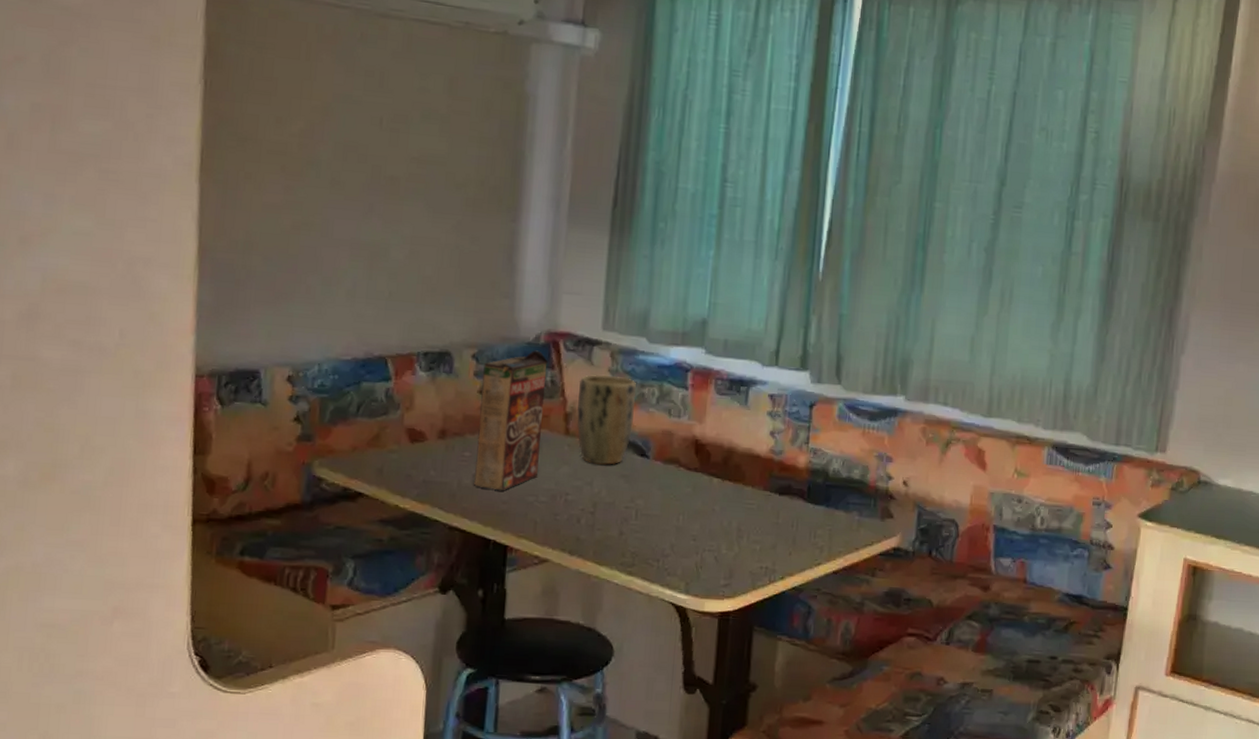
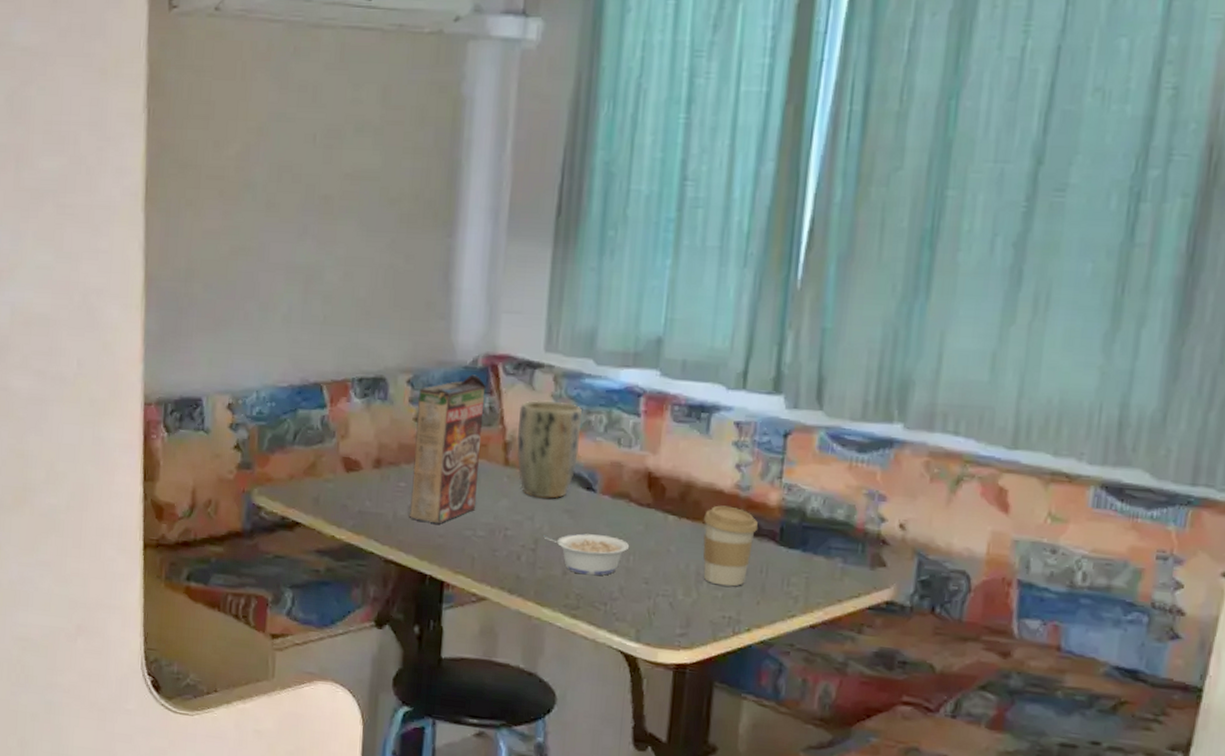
legume: none [600,496,680,535] -> present [542,533,630,576]
coffee cup: none [743,468,790,540] -> present [703,505,759,587]

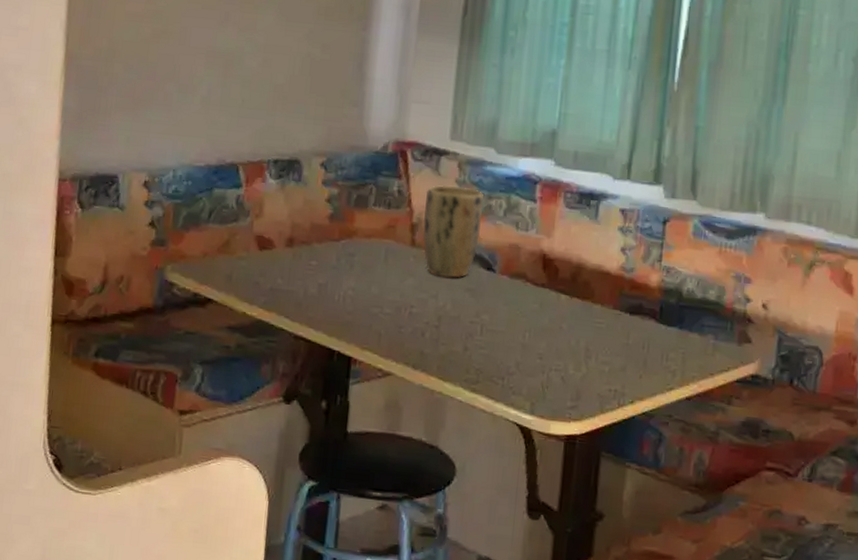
cereal box: present [408,374,487,524] -> none [319,159,396,302]
legume: present [542,533,630,576] -> none [445,311,526,352]
coffee cup: present [703,505,759,587] -> none [591,286,641,362]

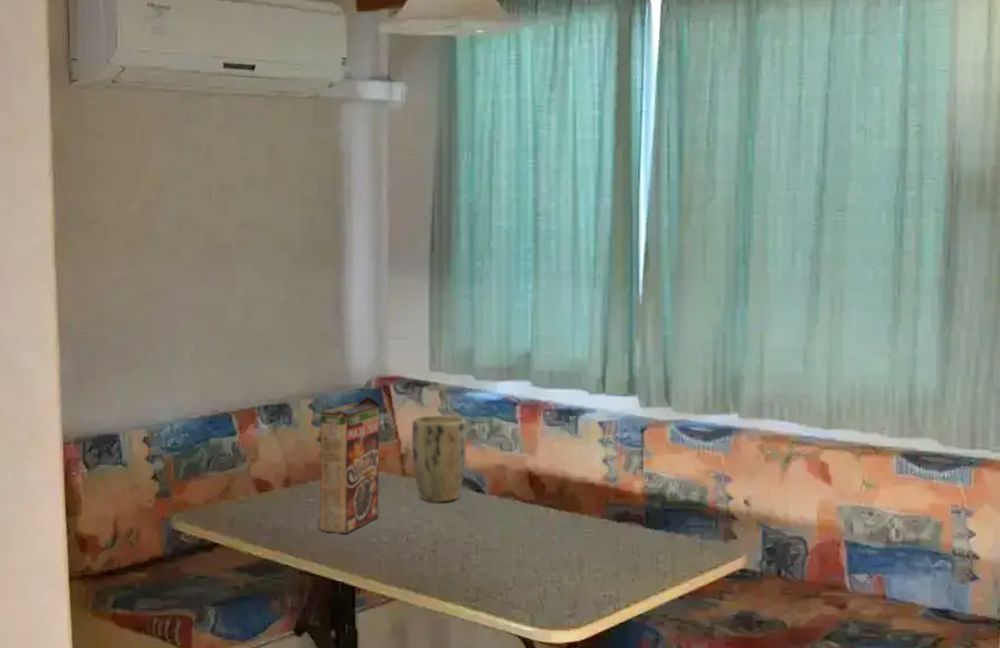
cereal box: none [319,159,396,302] -> present [319,396,381,534]

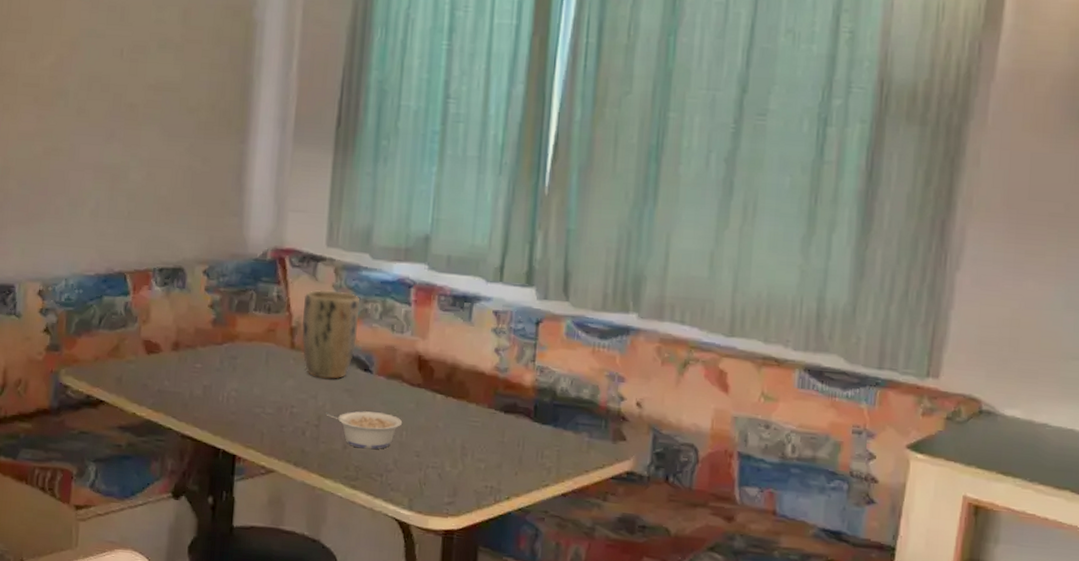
cereal box: present [319,396,381,534] -> none [204,266,275,402]
legume: none [441,532,518,569] -> present [325,411,403,450]

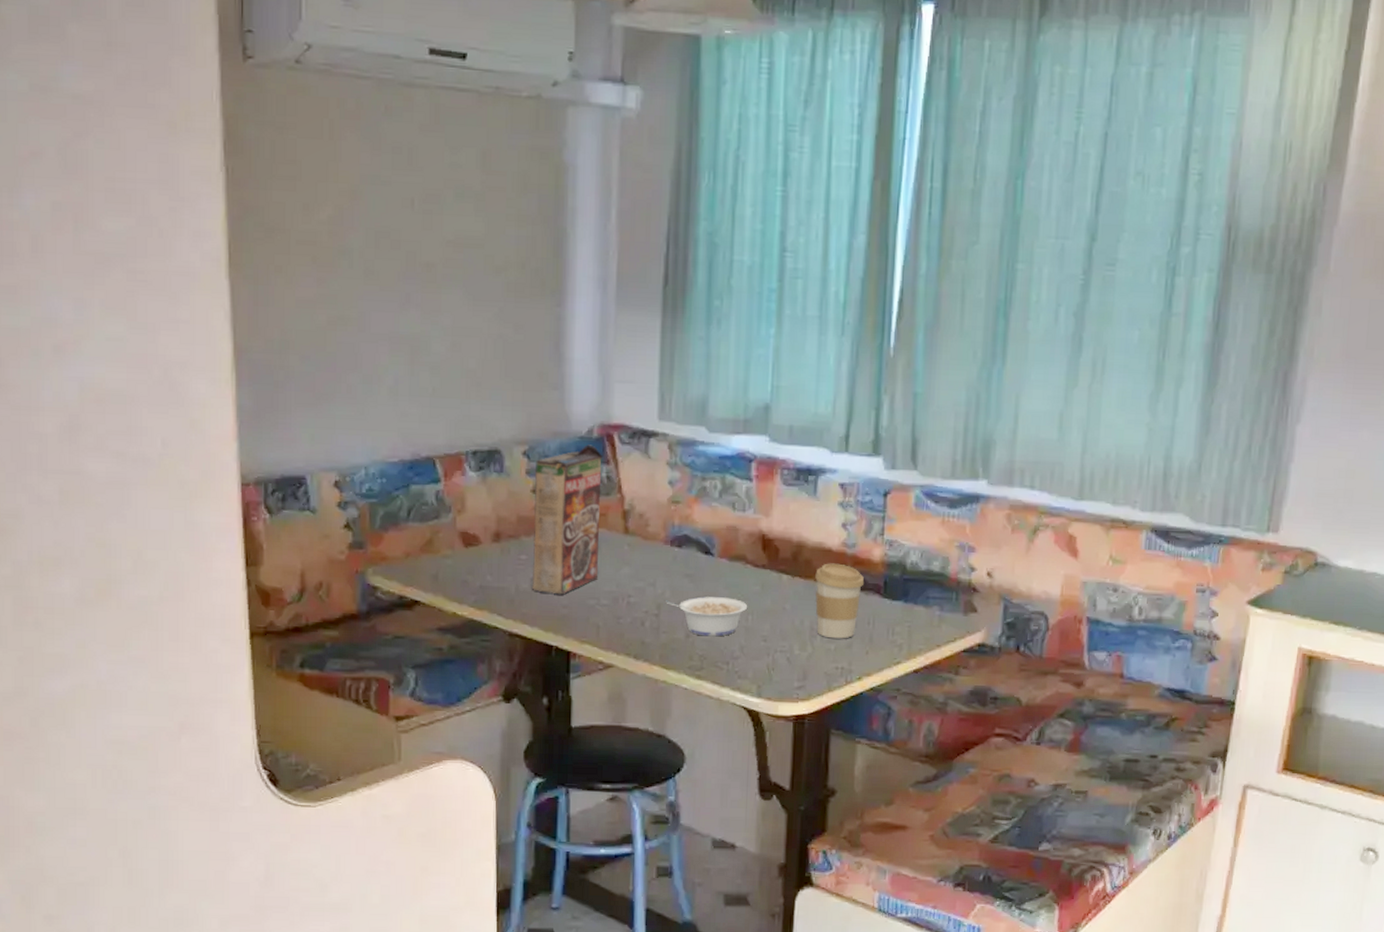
cereal box: none [204,266,275,402] -> present [531,444,604,595]
plant pot: present [301,290,360,379] -> none [636,469,697,564]
coffee cup: none [467,385,516,459] -> present [814,563,865,639]

